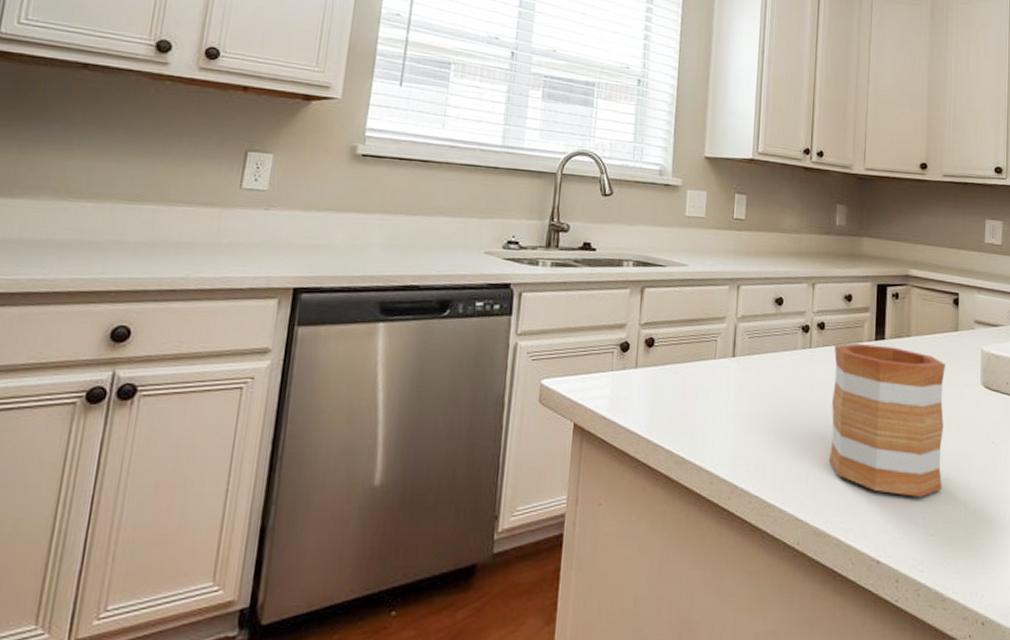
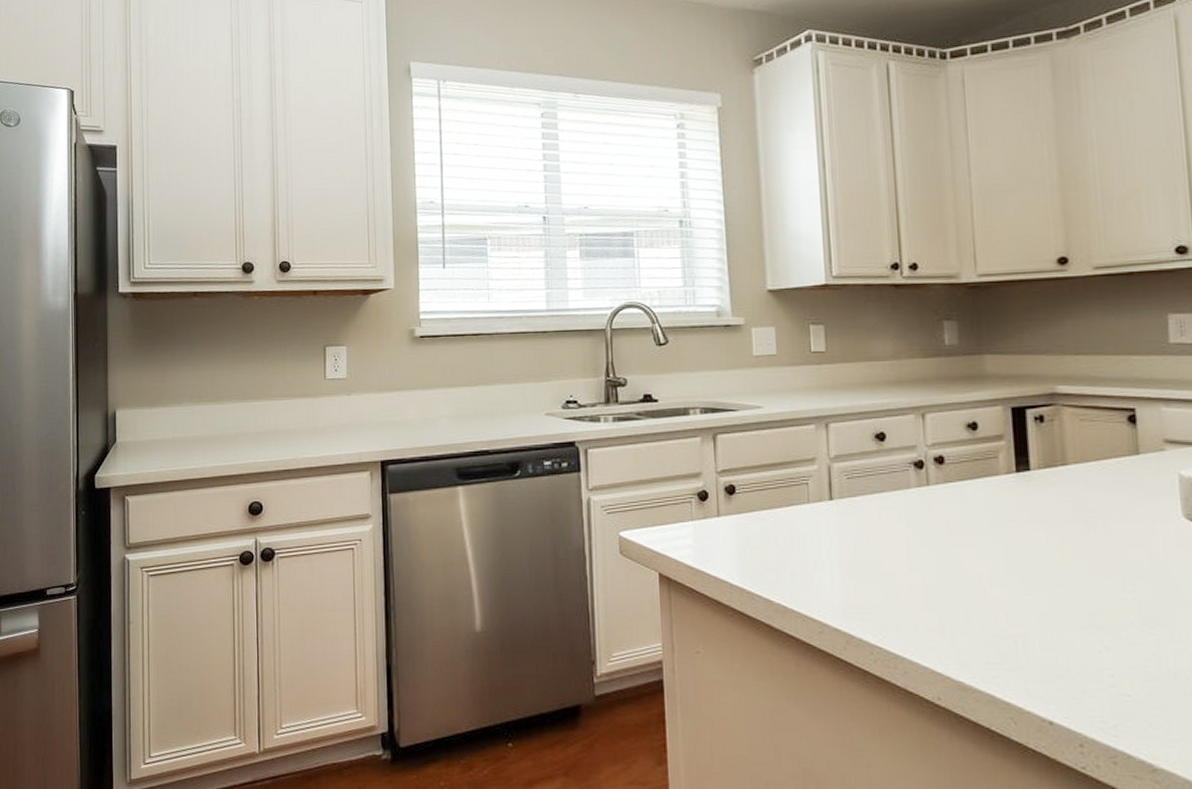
mug: present [828,342,946,497] -> none [959,476,1136,651]

